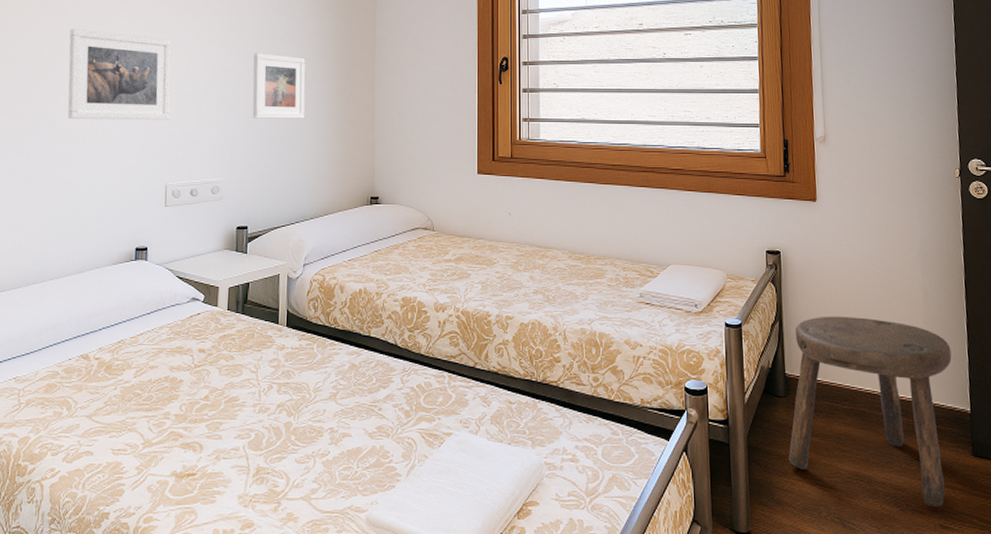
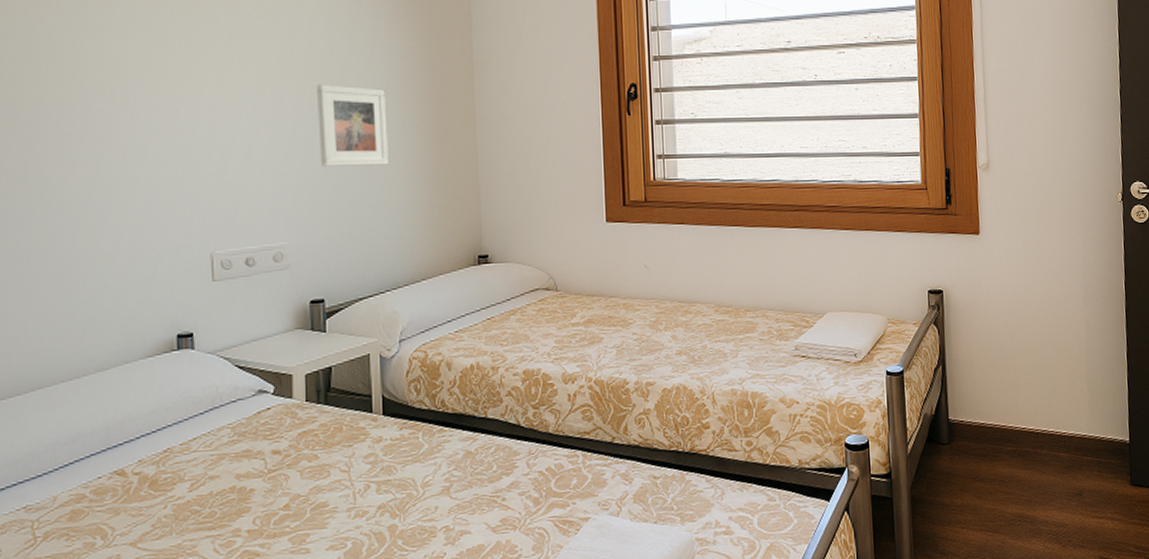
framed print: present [67,29,172,120] -> none [58,57,211,177]
stool: present [788,316,952,507] -> none [952,354,1112,540]

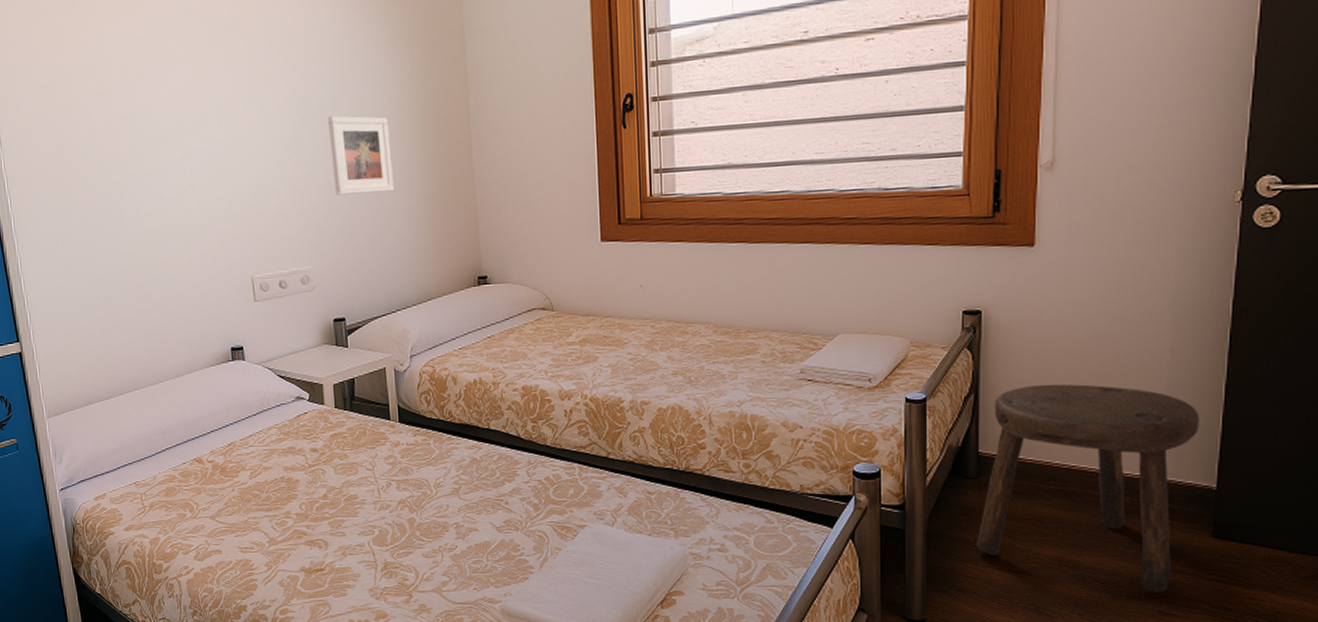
stool: none [952,354,1112,540] -> present [976,383,1200,592]

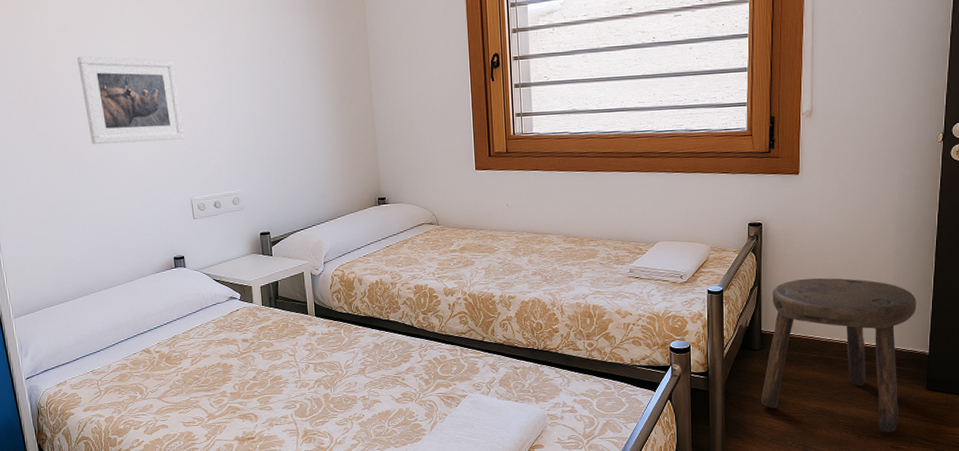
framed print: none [122,106,246,212] -> present [77,56,186,145]
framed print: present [328,115,394,195] -> none [254,67,309,132]

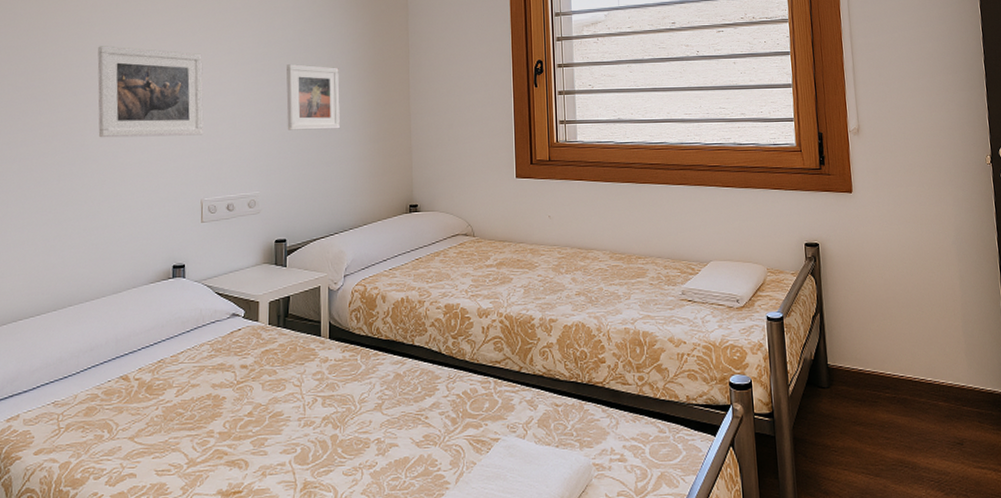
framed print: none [254,67,309,132] -> present [286,64,340,130]
stool: present [760,277,916,432] -> none [833,305,990,490]

